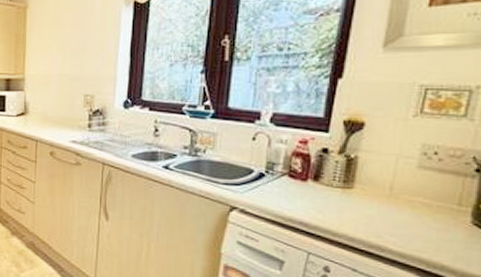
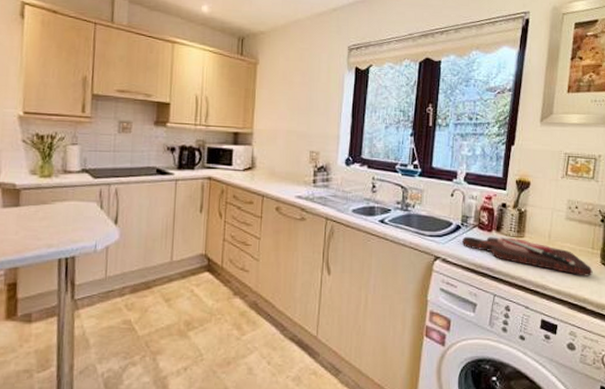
cutting board: none [267,185,458,239] -> present [463,236,593,276]

